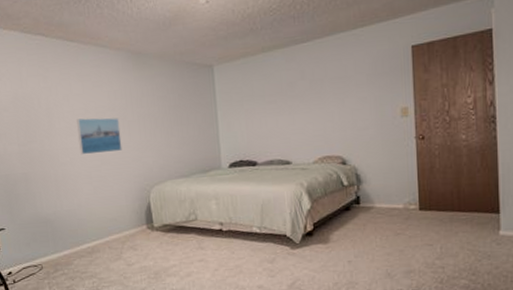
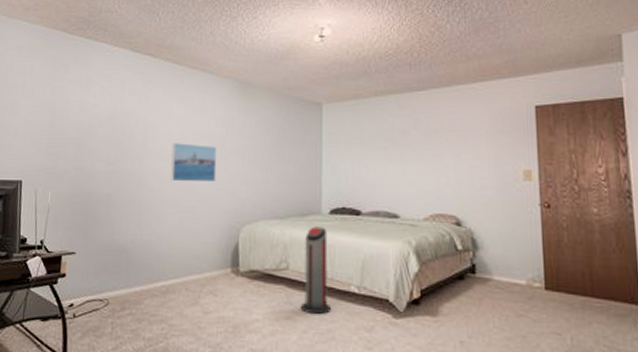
air purifier: none [209,179,238,255] -> present [300,226,332,315]

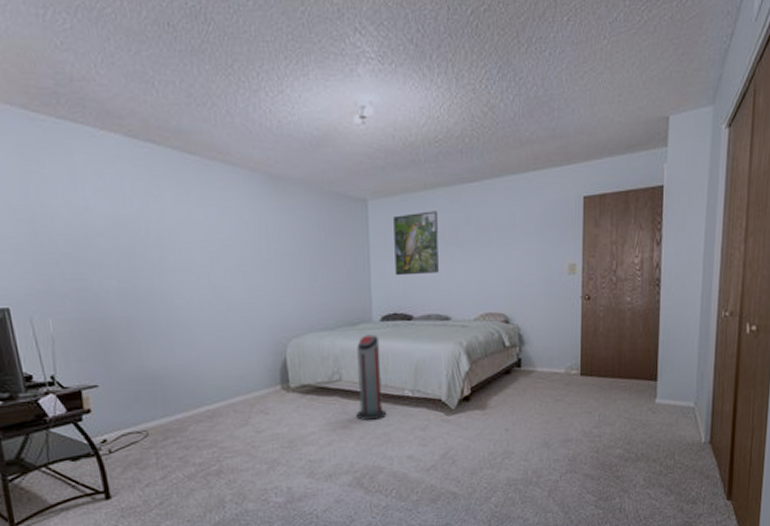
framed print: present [171,143,217,183] -> none [196,252,254,298]
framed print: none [345,115,387,173] -> present [393,211,439,276]

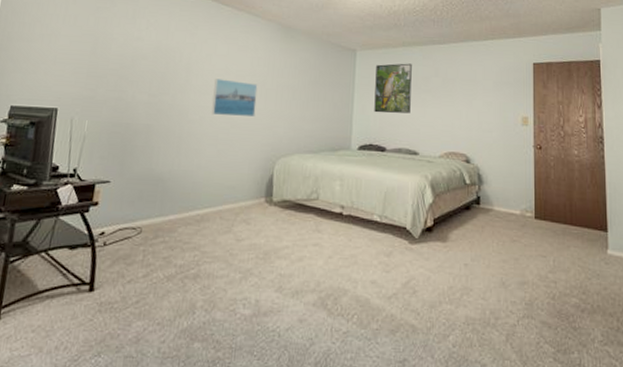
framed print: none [196,252,254,298] -> present [211,79,258,118]
air purifier: present [356,334,387,421] -> none [327,160,356,242]

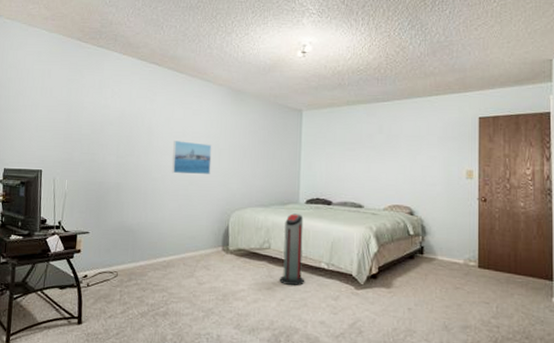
air purifier: none [327,160,356,242] -> present [279,213,305,286]
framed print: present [374,63,412,114] -> none [320,121,356,169]

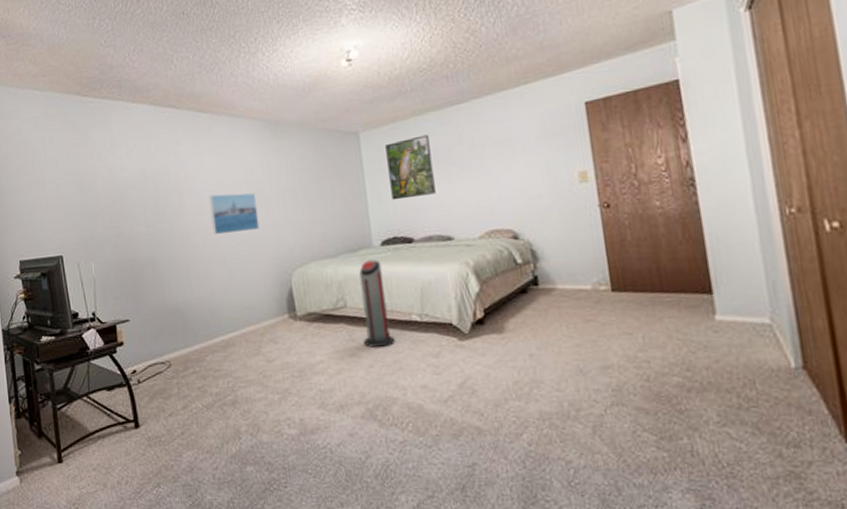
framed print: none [320,121,356,169] -> present [385,134,436,201]

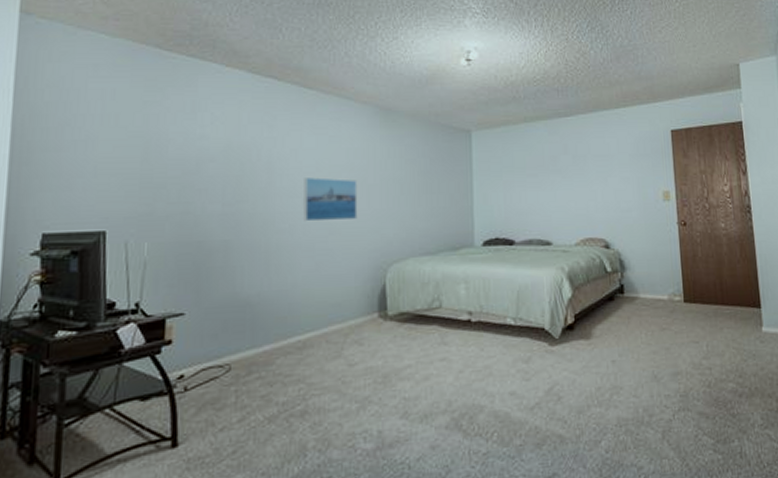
air purifier: present [359,259,396,348] -> none [455,259,488,352]
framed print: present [385,134,436,201] -> none [496,141,539,202]

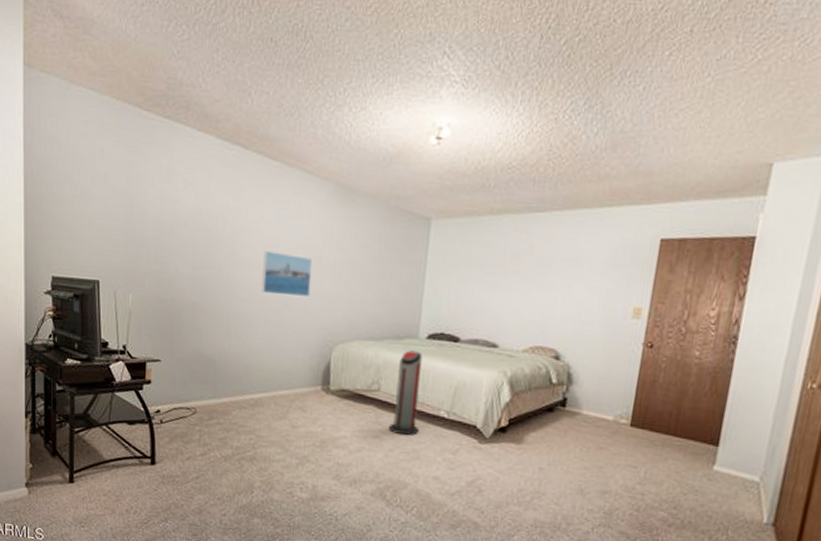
air purifier: none [455,259,488,352] -> present [388,350,423,436]

